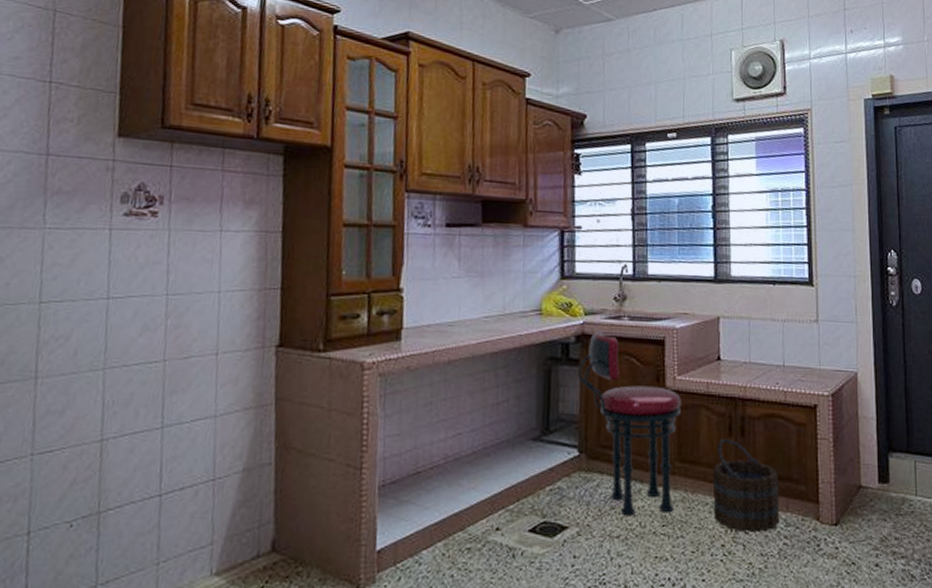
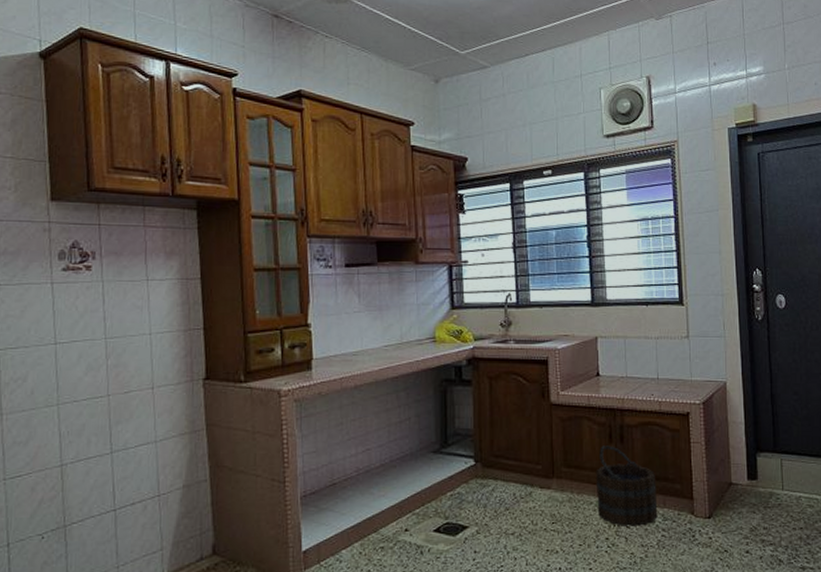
stool: present [578,330,681,516] -> none [471,354,565,516]

